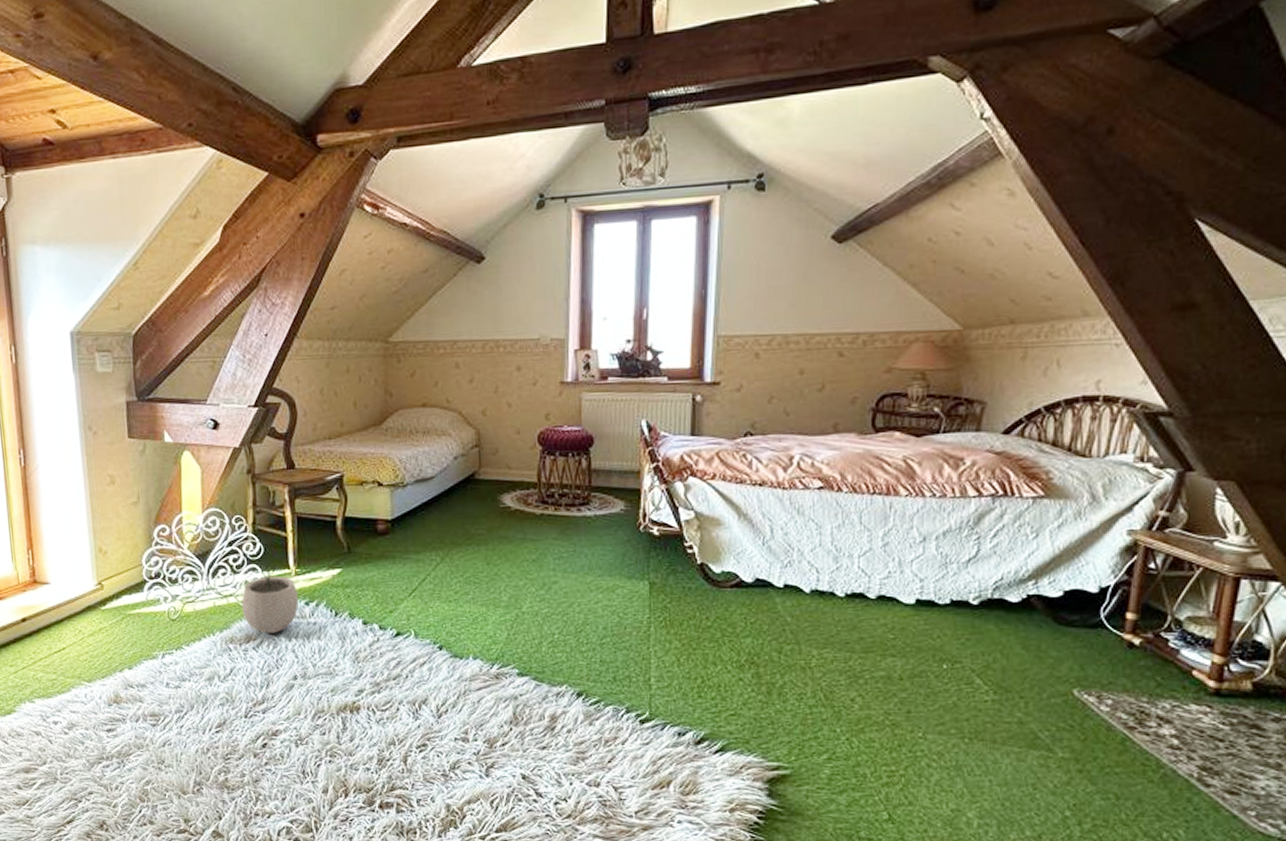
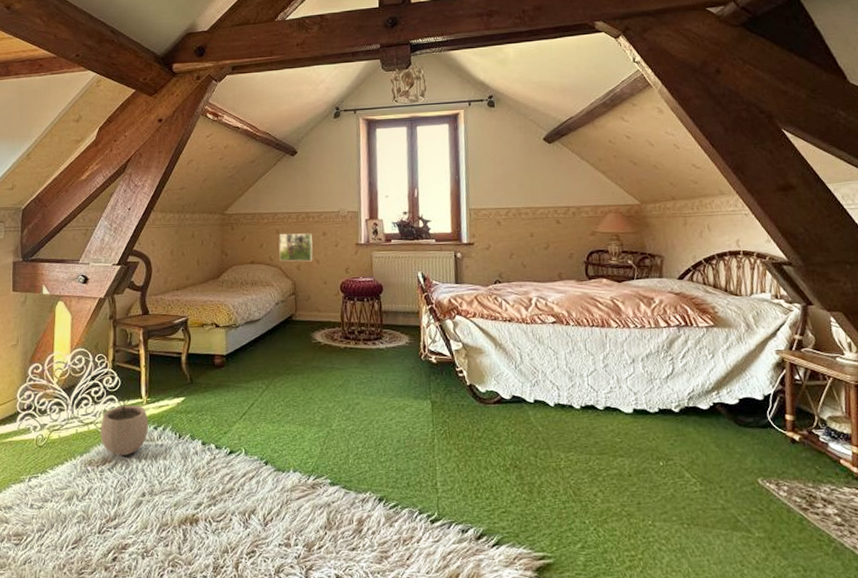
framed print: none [458,367,503,405] -> present [279,233,313,262]

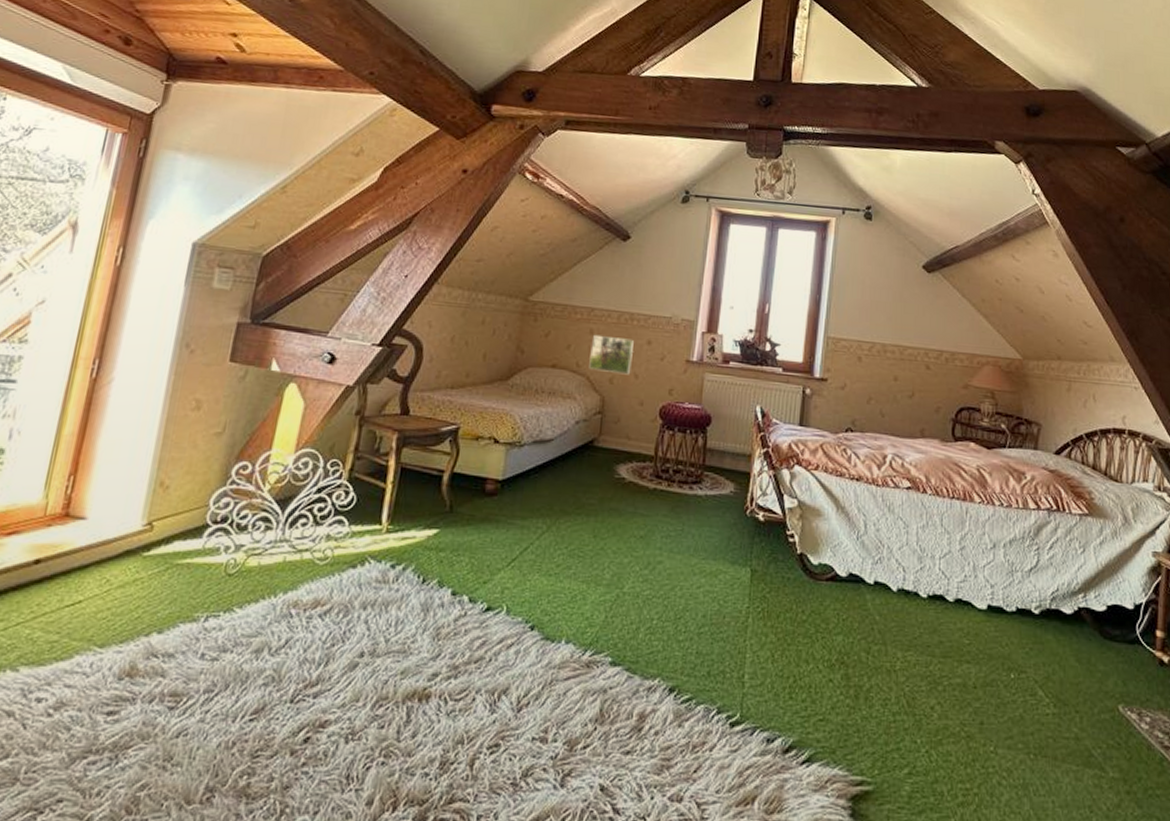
plant pot: present [100,395,149,457] -> none [315,517,386,600]

